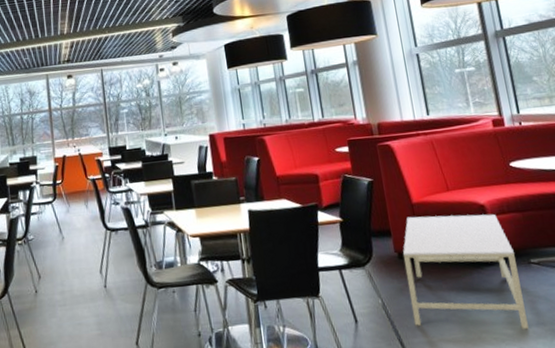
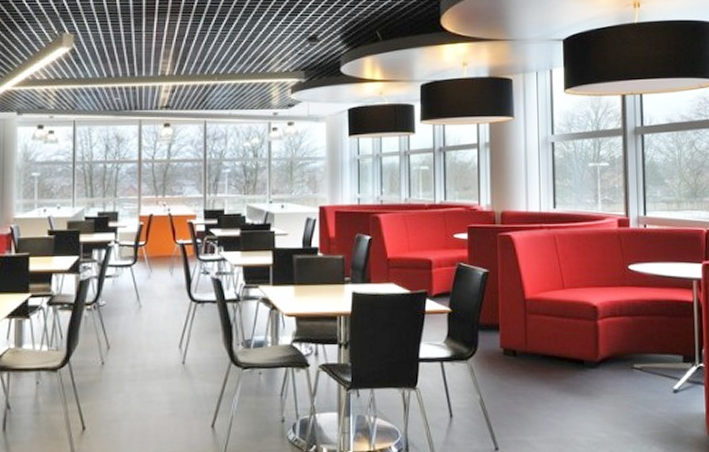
coffee table: present [402,214,529,329] -> none [508,312,622,433]

